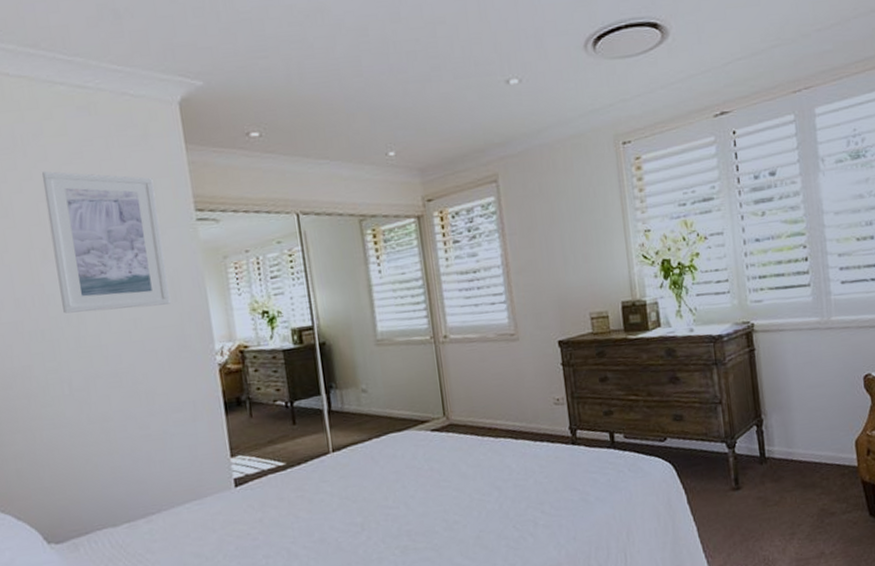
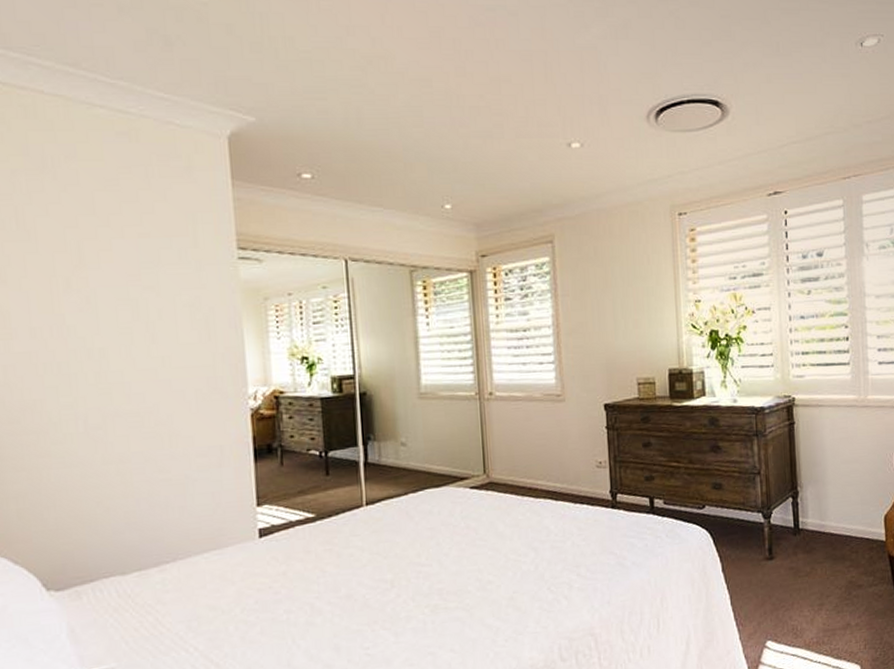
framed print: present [41,171,170,314] -> none [71,196,203,347]

